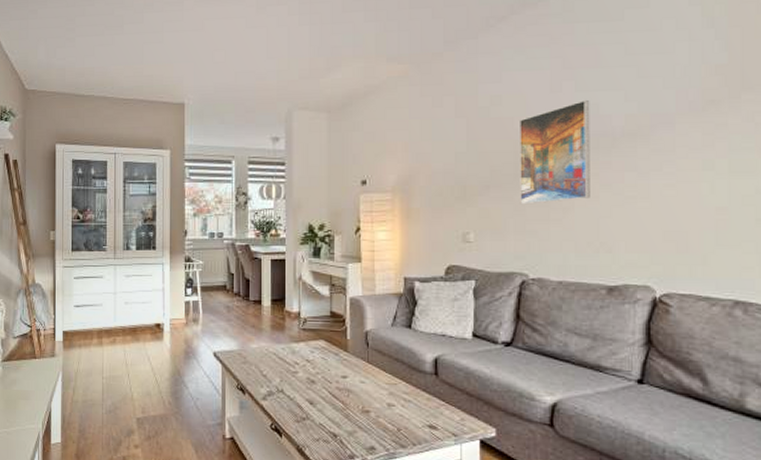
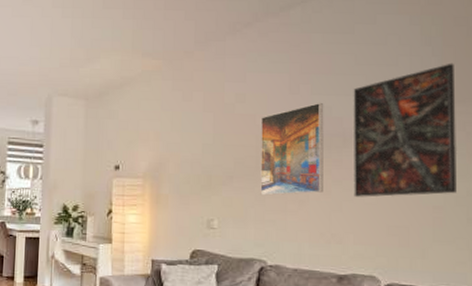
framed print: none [623,45,743,201] -> present [353,63,456,197]

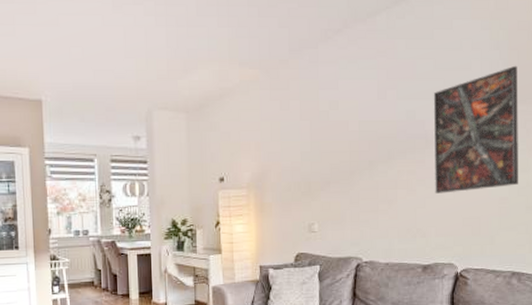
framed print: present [260,102,324,196] -> none [354,106,409,198]

